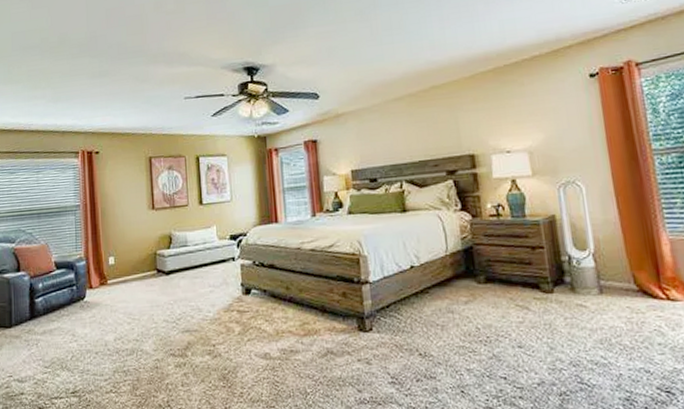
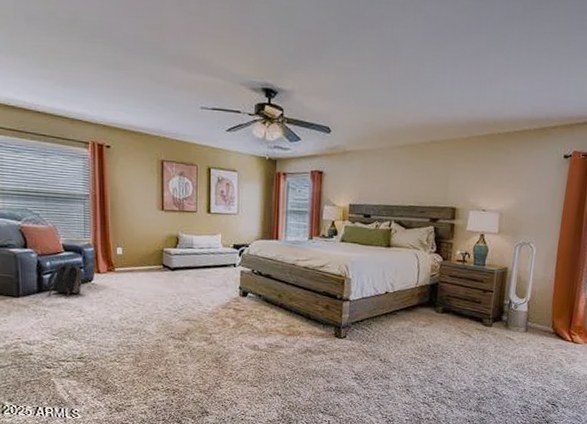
backpack: none [40,280,75,321] -> present [47,261,83,297]

